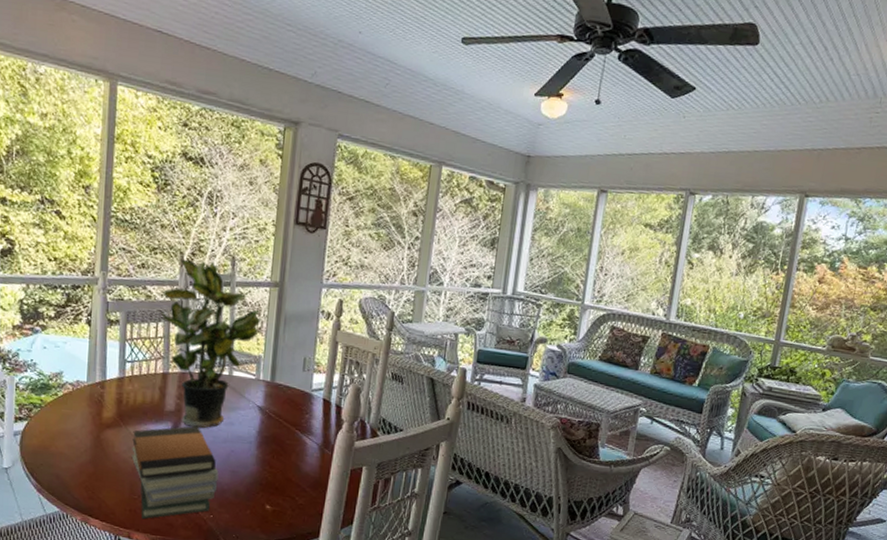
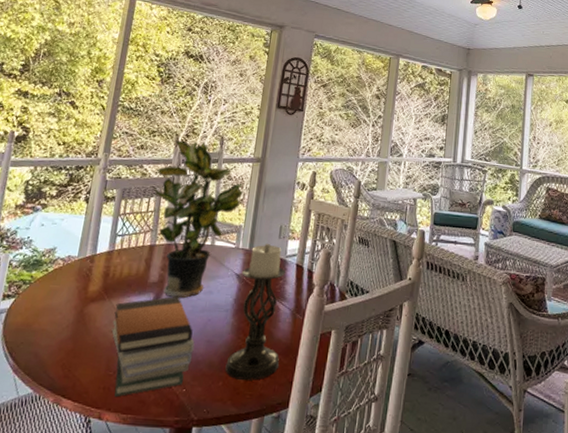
candle holder: none [252,375,312,511] -> present [225,243,286,381]

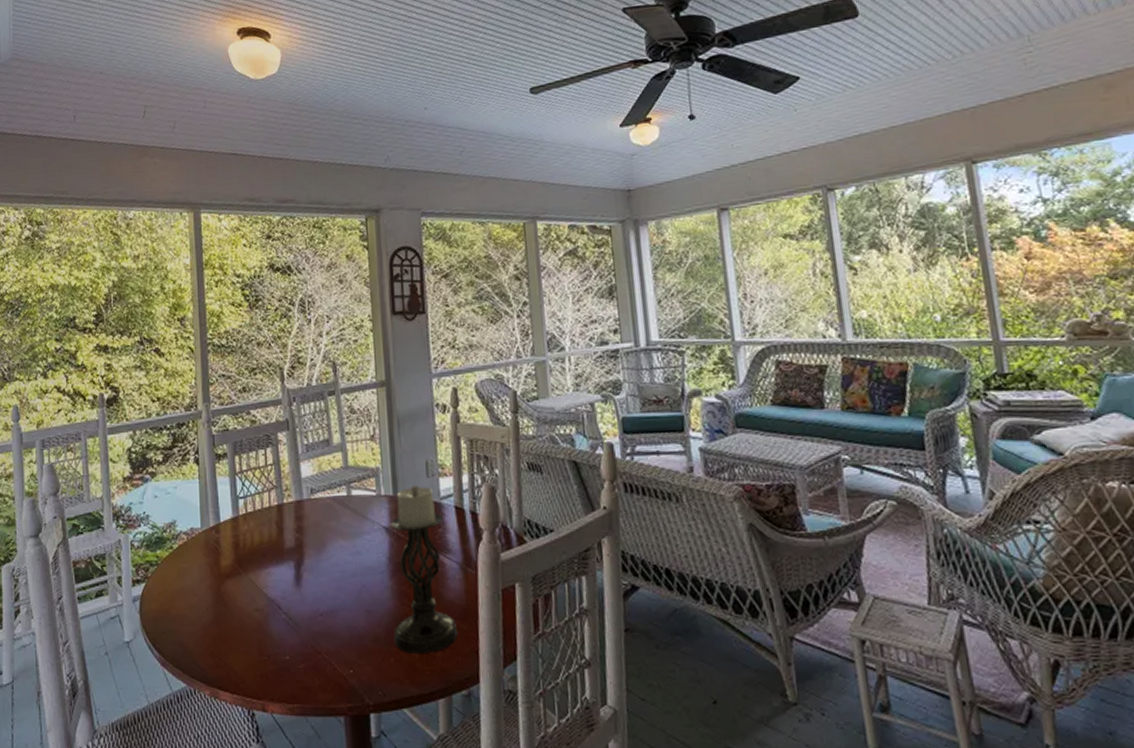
book stack: present [111,296,195,398] -> none [254,561,353,685]
potted plant: present [153,140,244,298] -> none [267,371,373,563]

